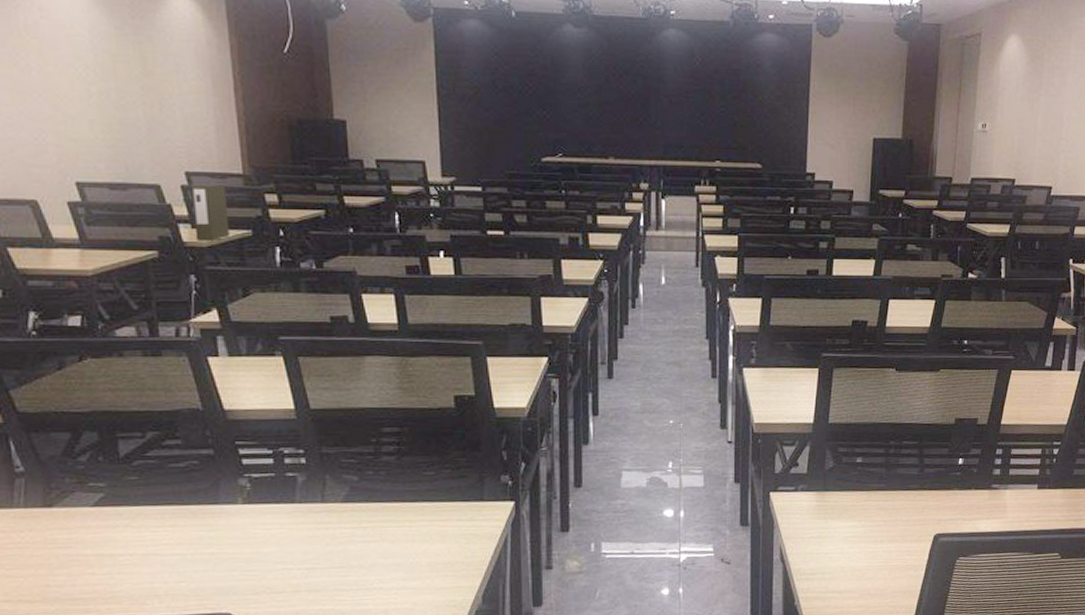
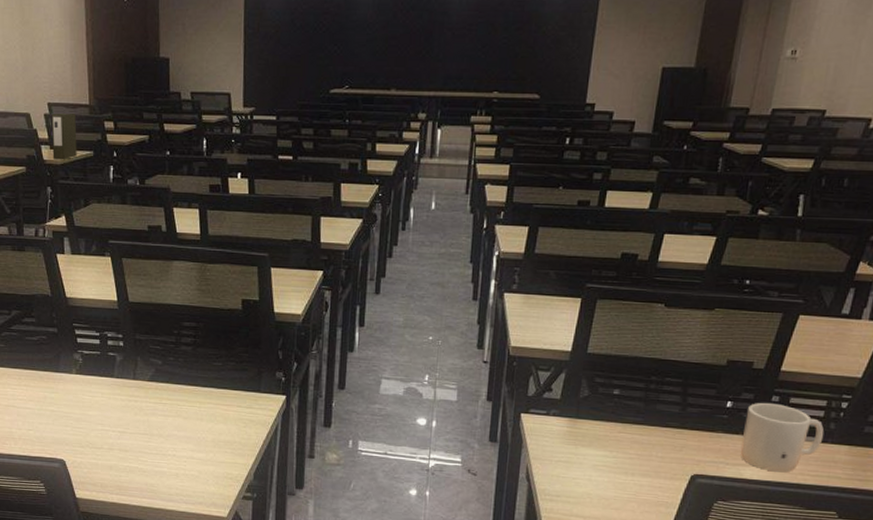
mug: none [974,456,1042,522] -> present [740,402,825,473]

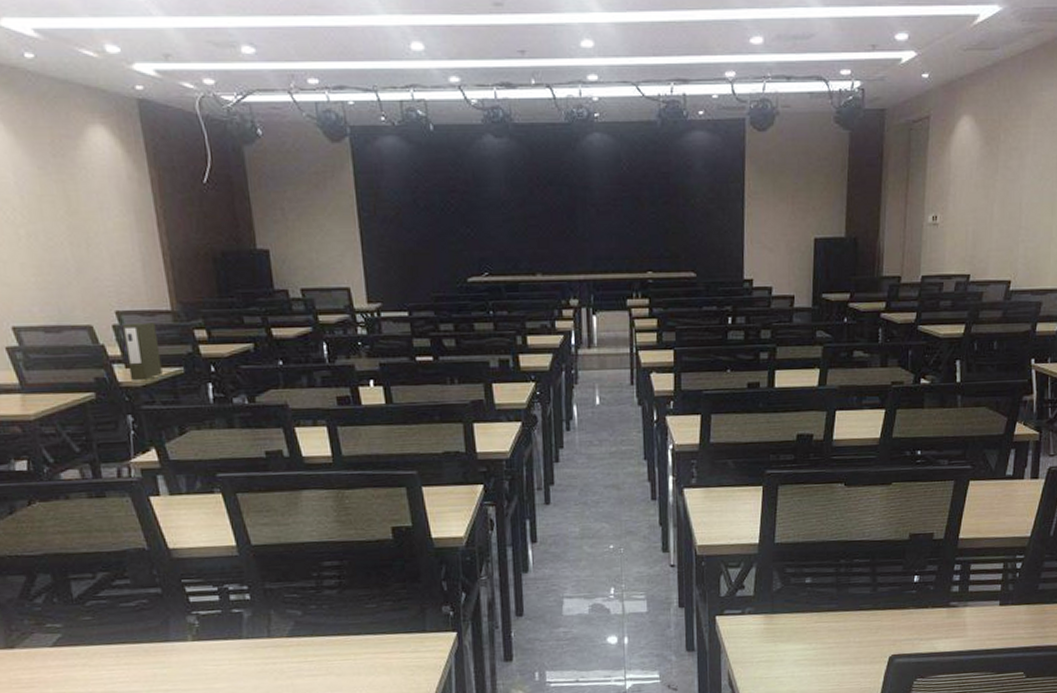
mug: present [740,402,825,473] -> none [931,572,1004,641]

